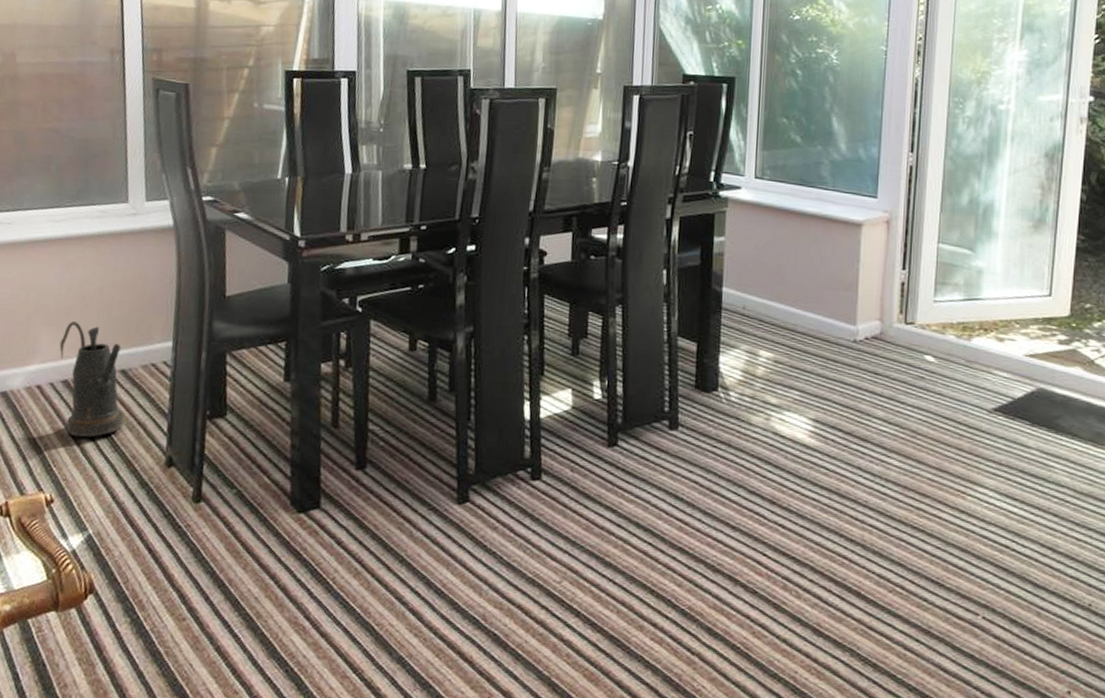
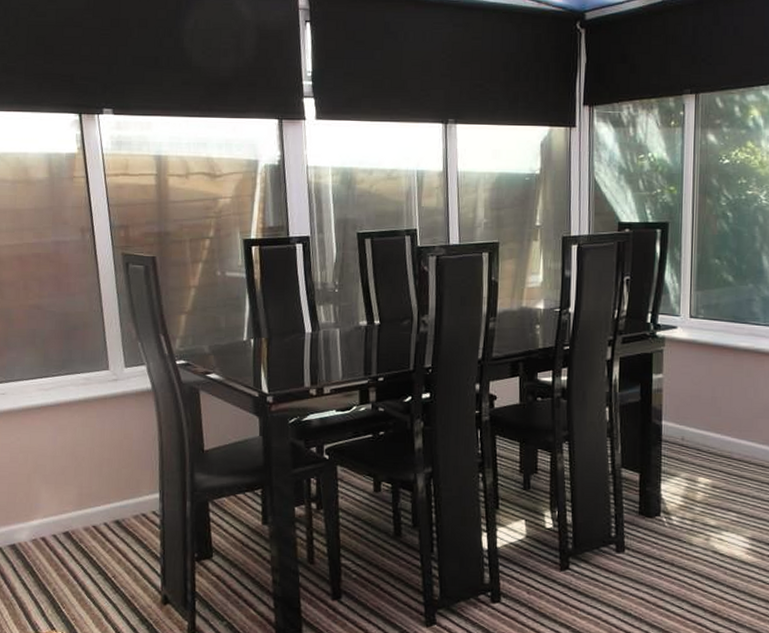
watering can: present [59,321,125,438] -> none [58,479,122,582]

